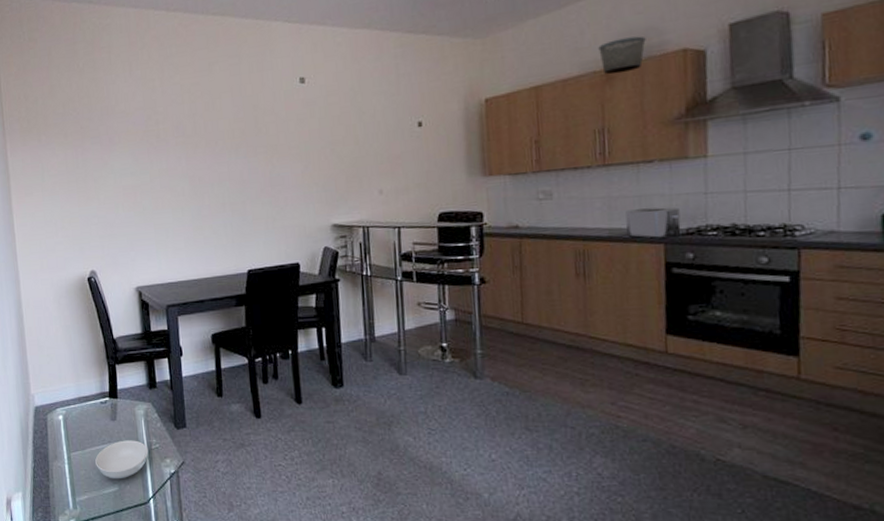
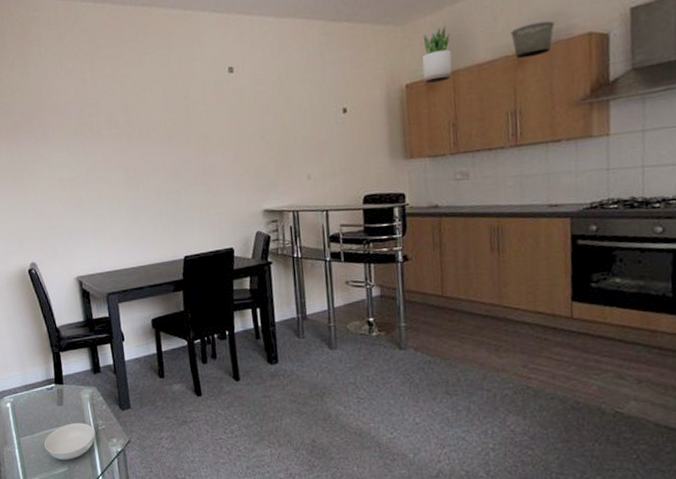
planter: none [502,39,535,99] -> present [421,25,453,84]
toaster: present [625,207,682,240] -> none [535,183,586,214]

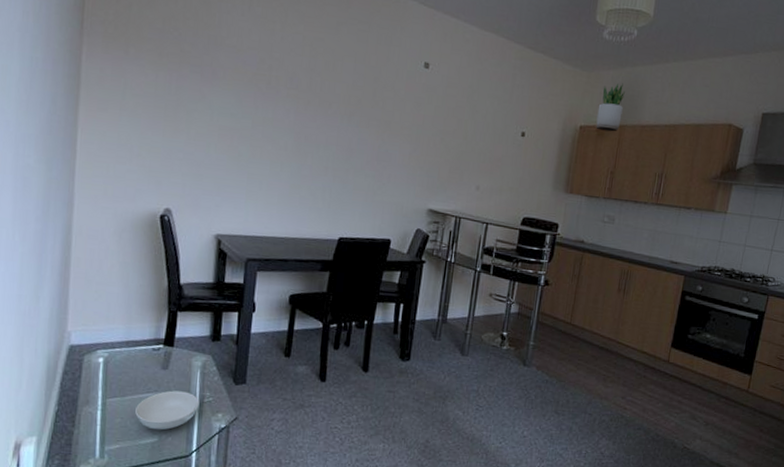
basket: present [511,20,555,59] -> none [672,102,707,132]

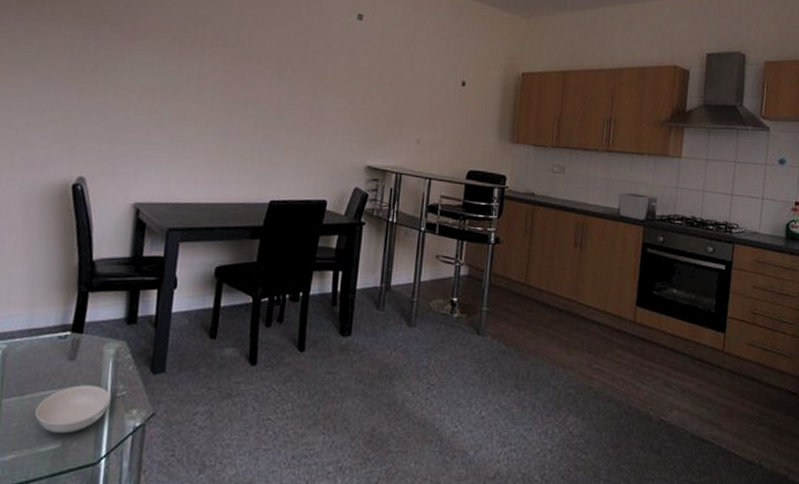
planter: present [596,83,625,132] -> none [538,28,566,78]
toaster: none [661,244,700,272] -> present [618,192,657,222]

